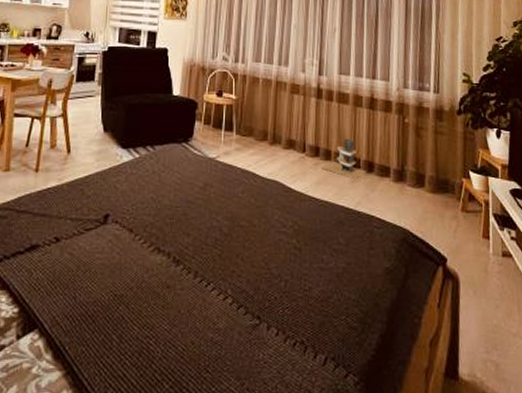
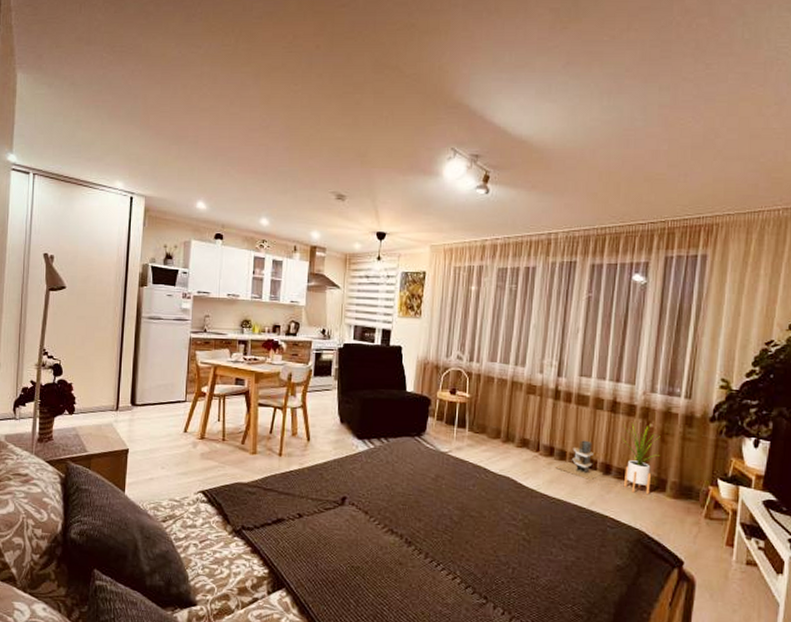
house plant: none [380,118,416,190] -> present [621,422,660,494]

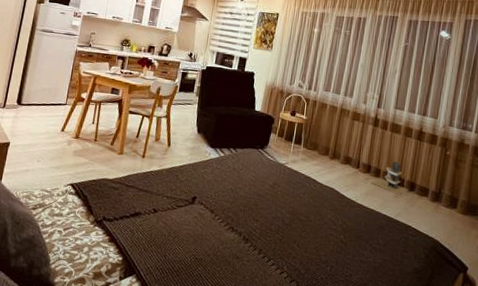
house plant: present [621,422,660,494] -> none [424,149,455,209]

